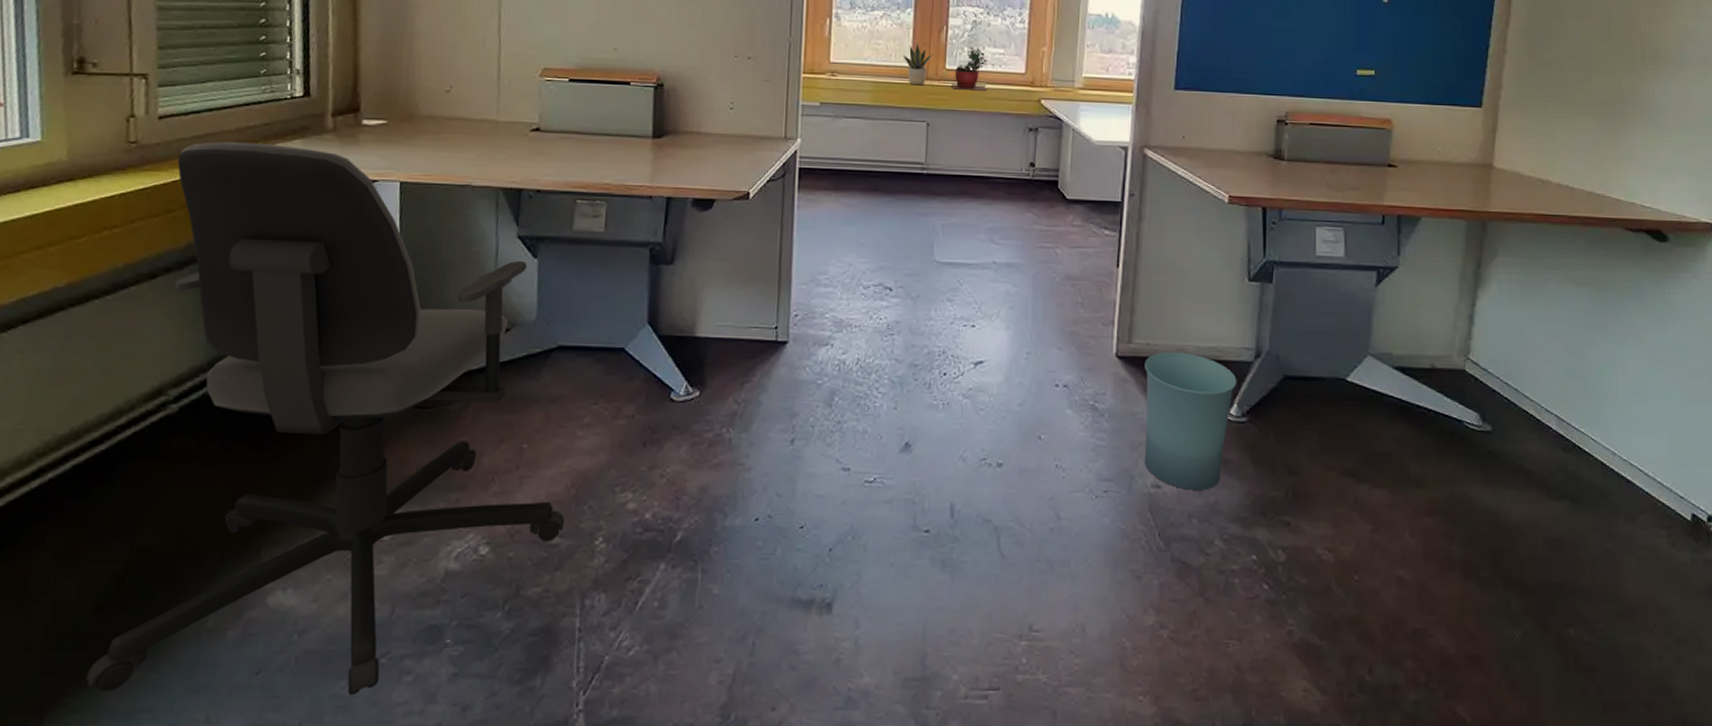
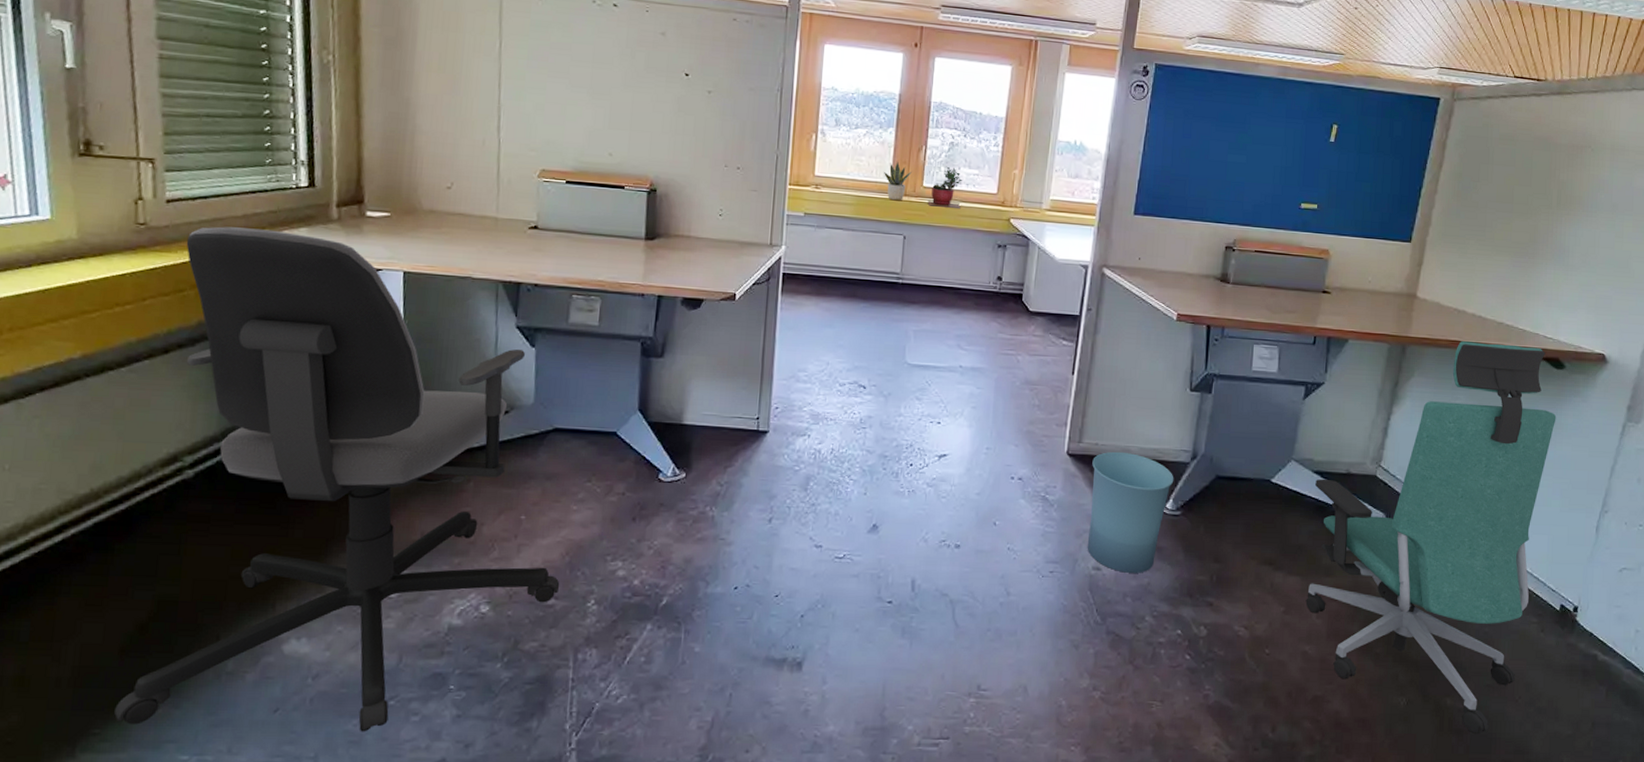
chair: none [1396,215,1665,672] -> present [1305,341,1557,735]

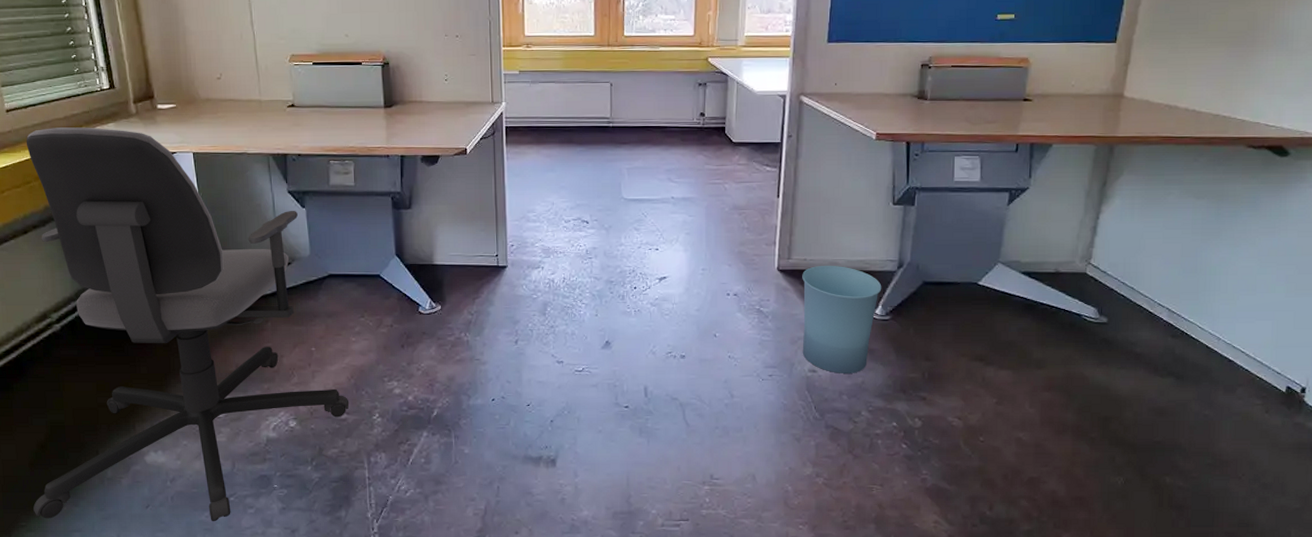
potted plant: present [884,161,912,201] -> none [587,14,613,52]
succulent plant: present [927,166,963,208] -> none [629,15,661,53]
chair: present [1305,341,1557,735] -> none [1018,136,1280,510]

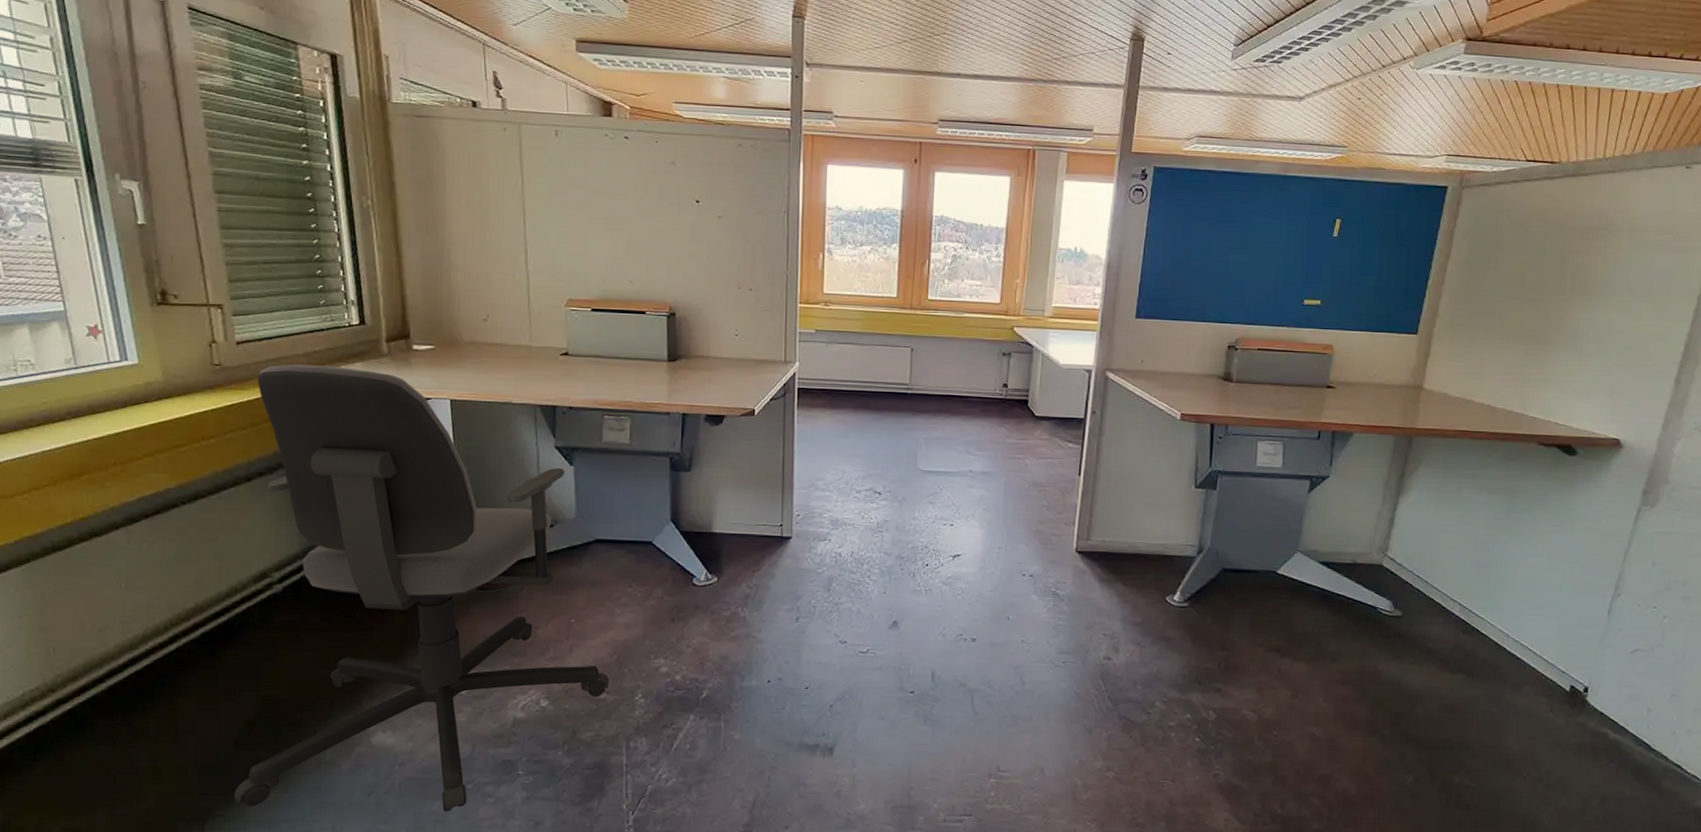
waste bin: present [802,265,882,373] -> none [1097,547,1181,662]

